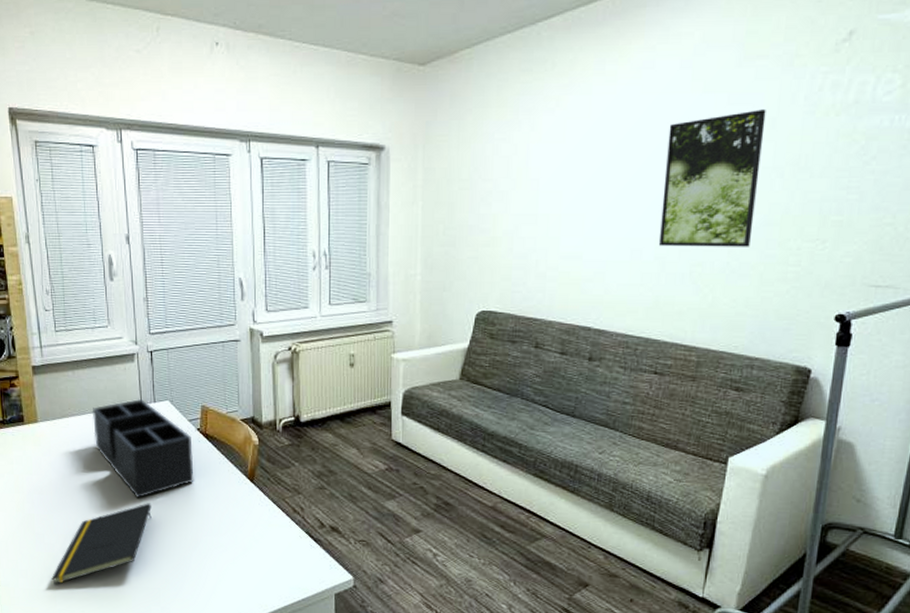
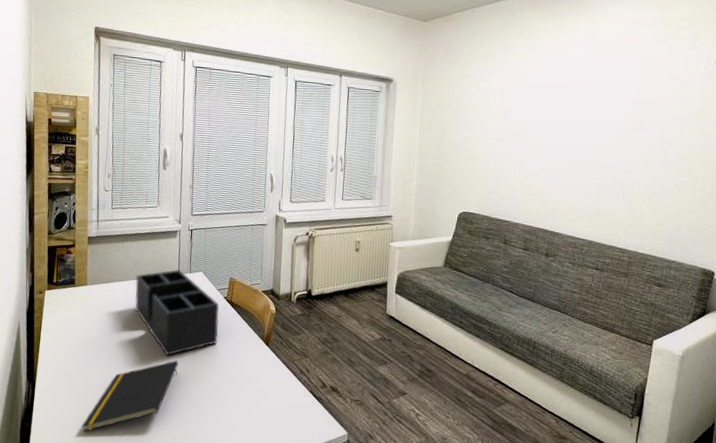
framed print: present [659,110,766,247] -> none [600,73,677,175]

